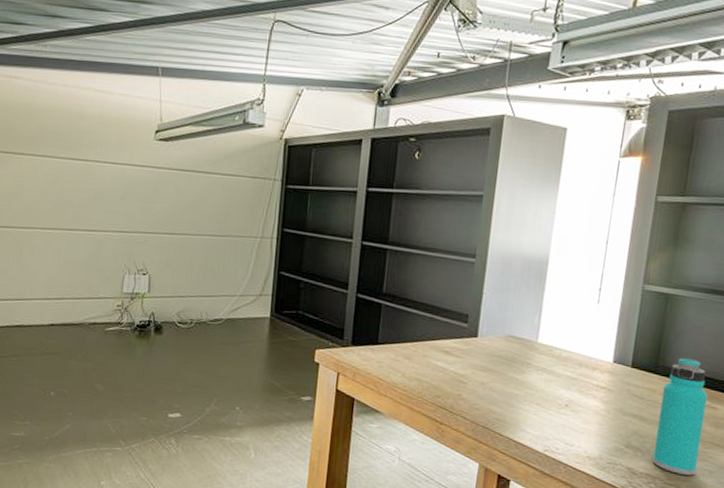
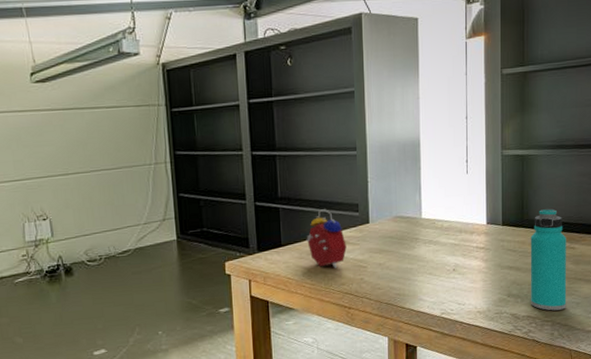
alarm clock: none [405,313,449,378] -> present [306,209,347,268]

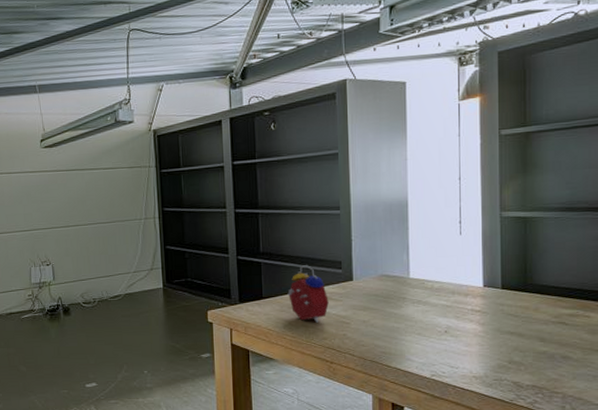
water bottle: present [530,208,567,311] -> none [535,273,581,382]

